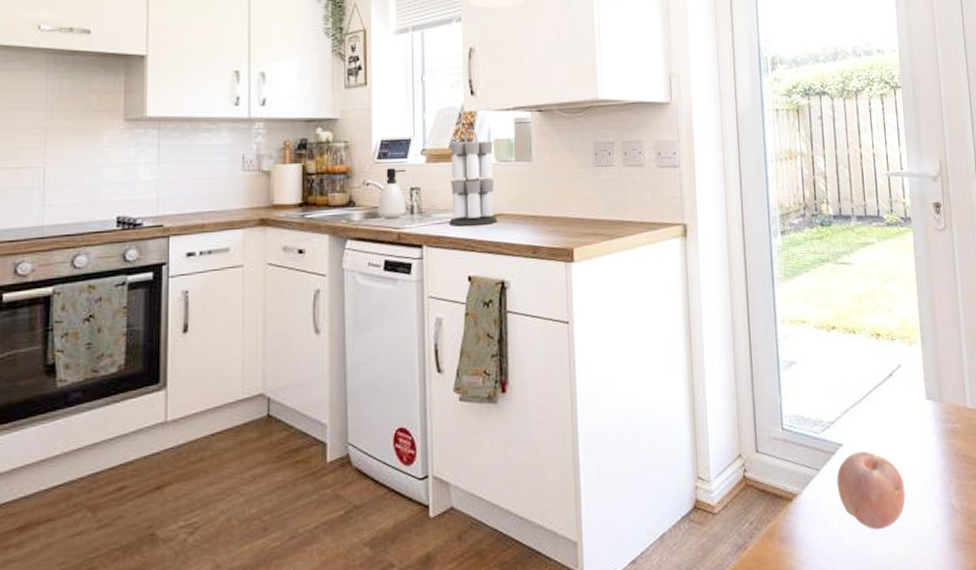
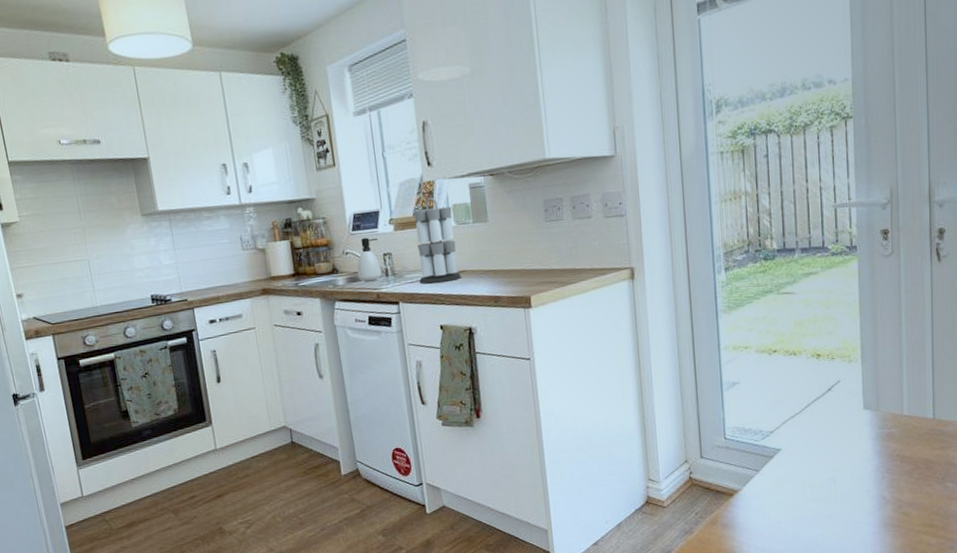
fruit: present [836,451,906,529] -> none [775,454,839,517]

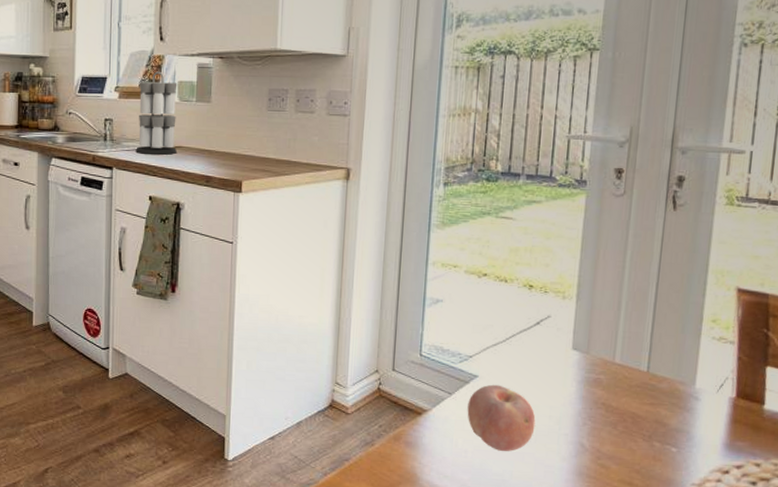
soap dispenser: present [357,237,382,282] -> none [77,101,102,144]
fruit: none [775,454,839,517] -> present [467,384,536,451]

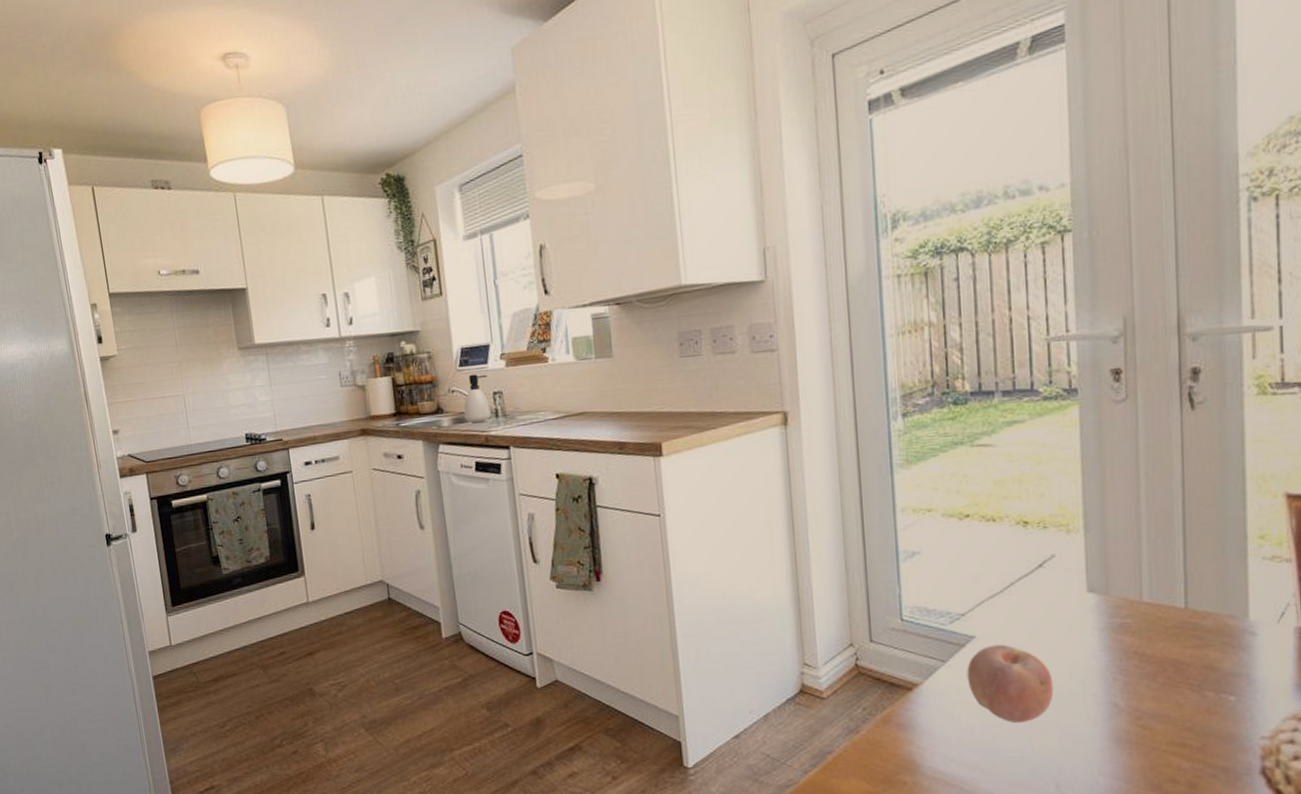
soap dispenser: none [77,101,102,144] -> present [463,374,491,424]
spice rack: present [136,71,178,155] -> none [528,329,582,427]

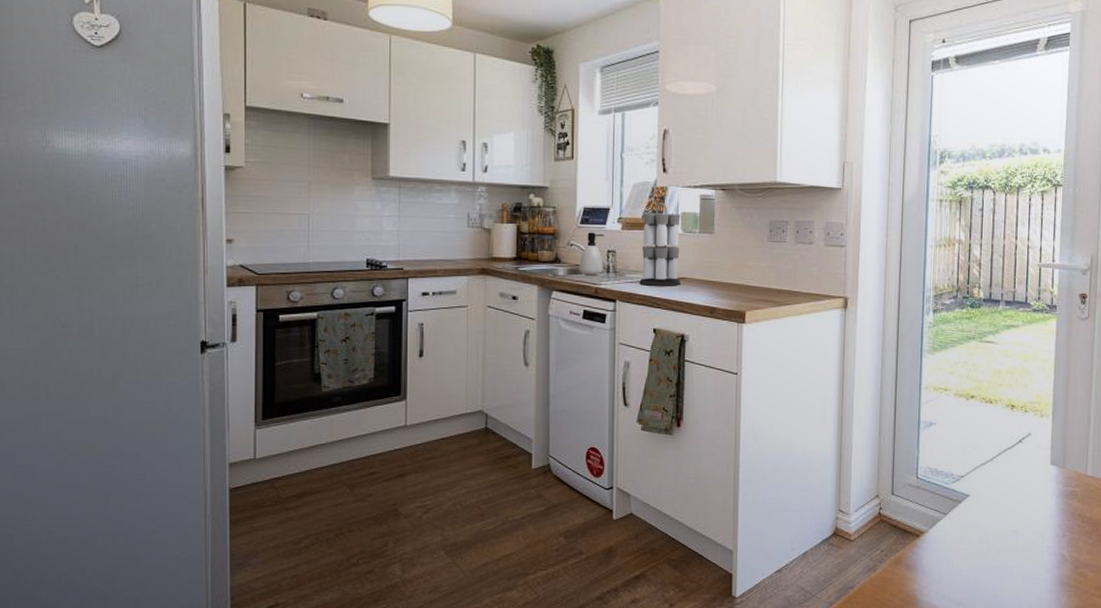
spice rack: none [528,329,582,427] -> present [639,202,682,286]
fruit: present [967,644,1054,723] -> none [961,502,1022,567]

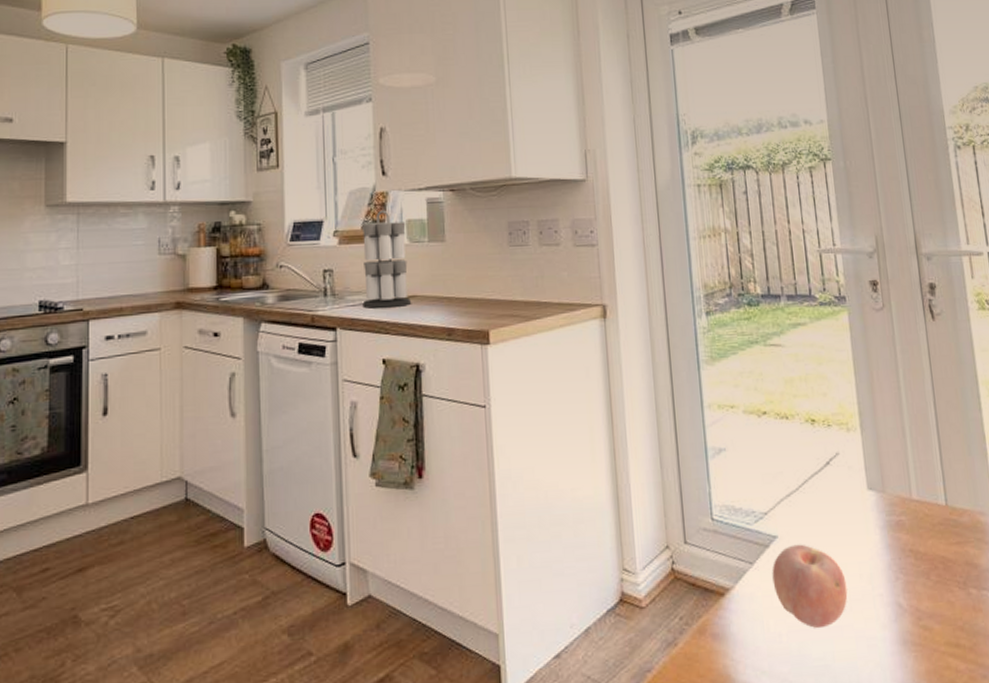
soap dispenser: present [579,232,605,276] -> none [291,250,319,302]
fruit: none [961,502,1022,567] -> present [772,544,848,628]

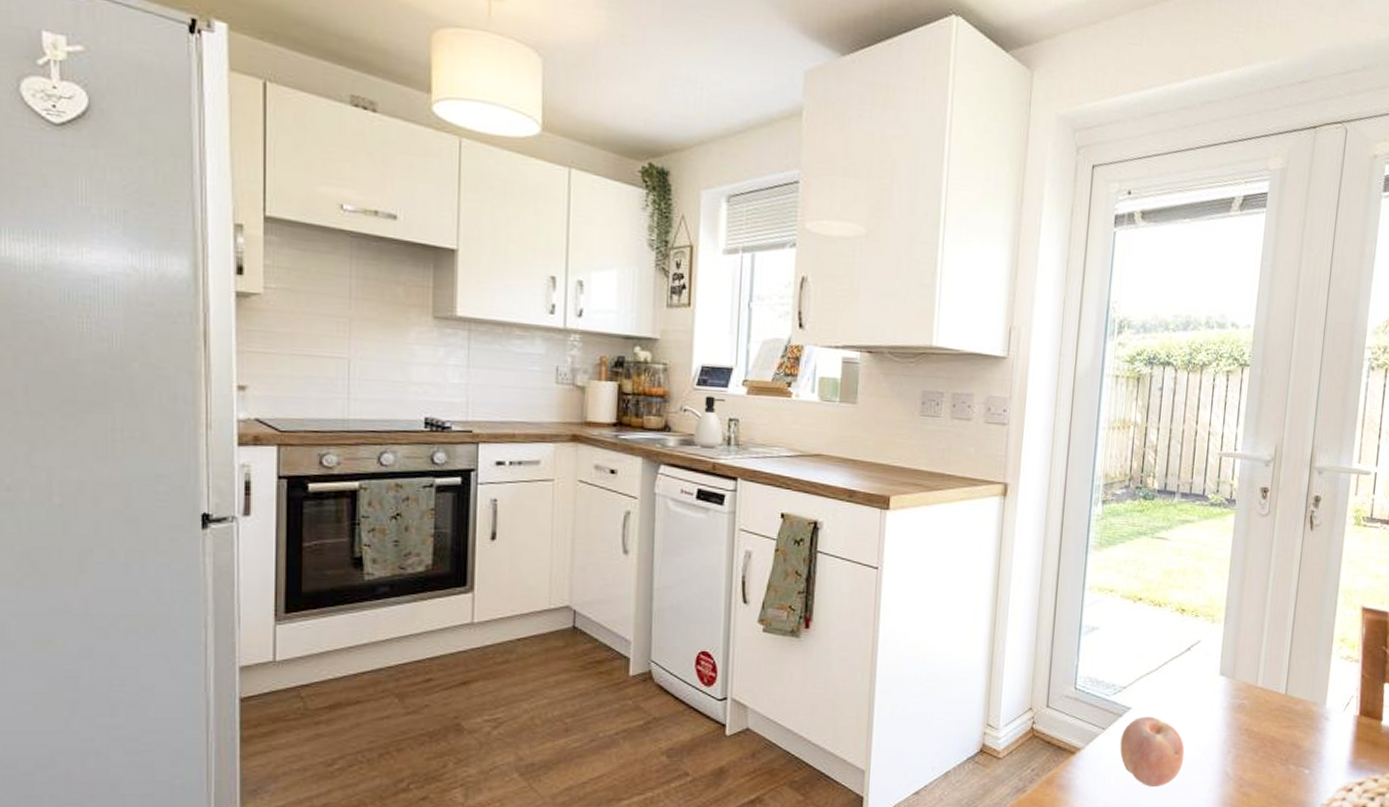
soap dispenser: none [291,250,319,302] -> present [693,395,726,449]
spice rack: present [362,210,412,309] -> none [766,364,818,464]

